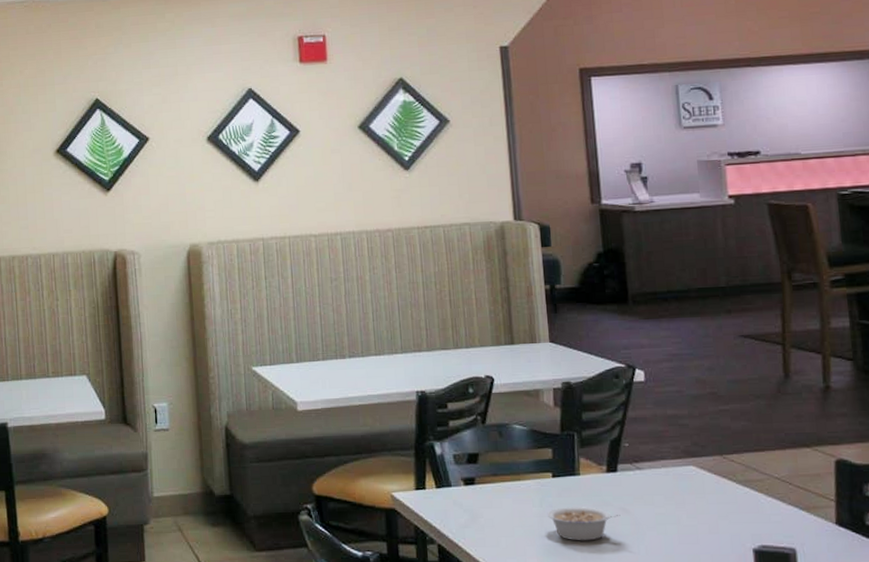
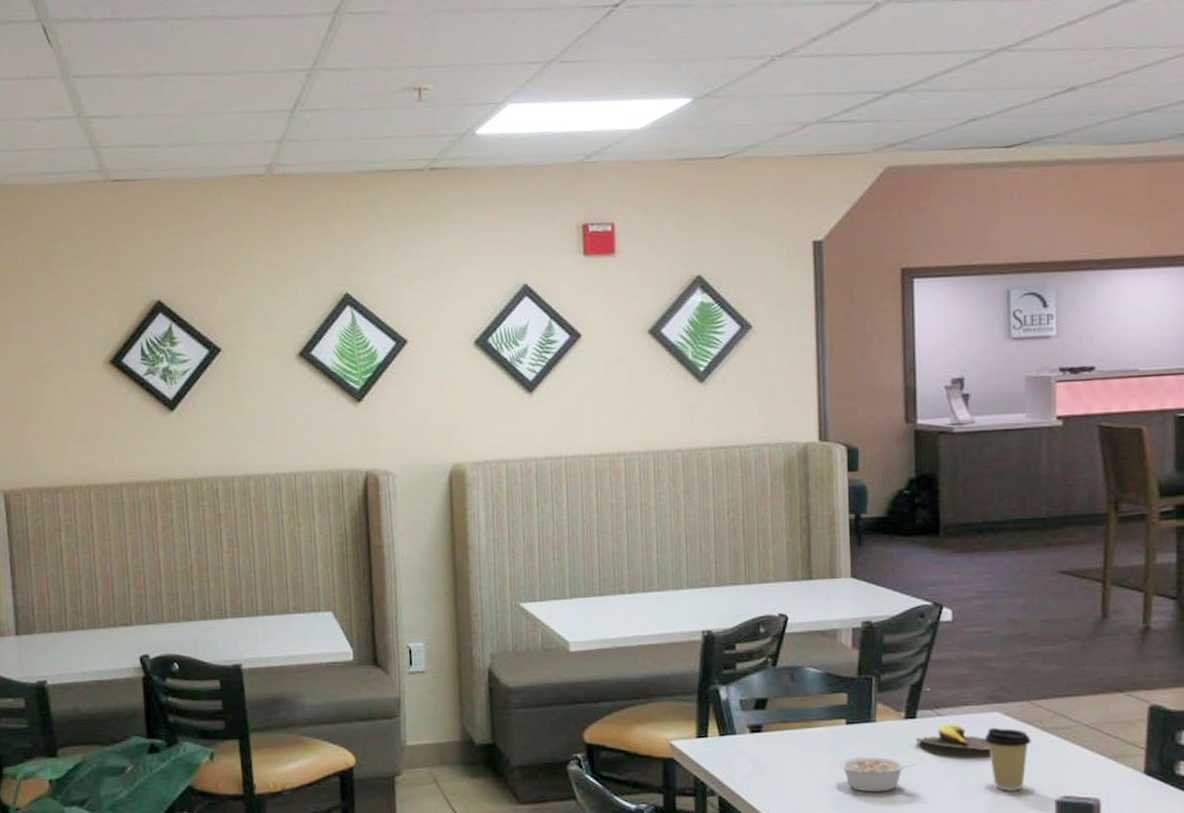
banana: none [618,477,688,501] -> present [916,724,990,750]
coffee cup: none [682,480,726,541] -> present [984,727,1031,791]

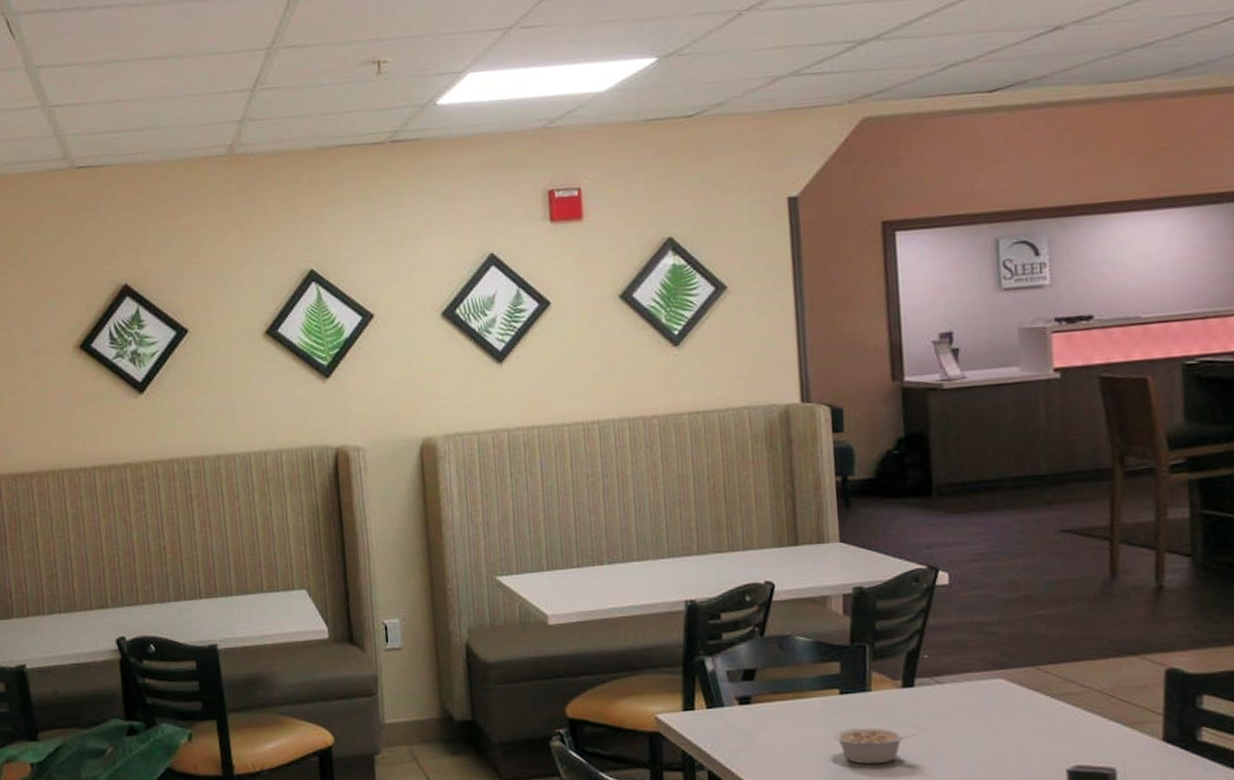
banana: present [916,724,990,750] -> none [915,692,994,719]
coffee cup: present [984,727,1031,791] -> none [987,694,1039,761]

